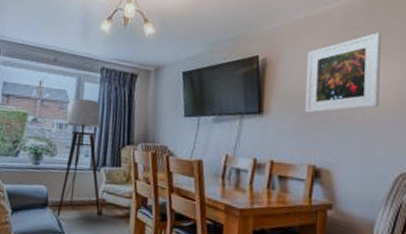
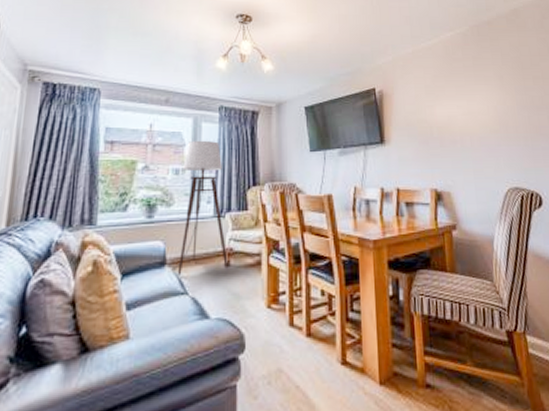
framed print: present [305,33,381,113] -> none [418,64,483,140]

